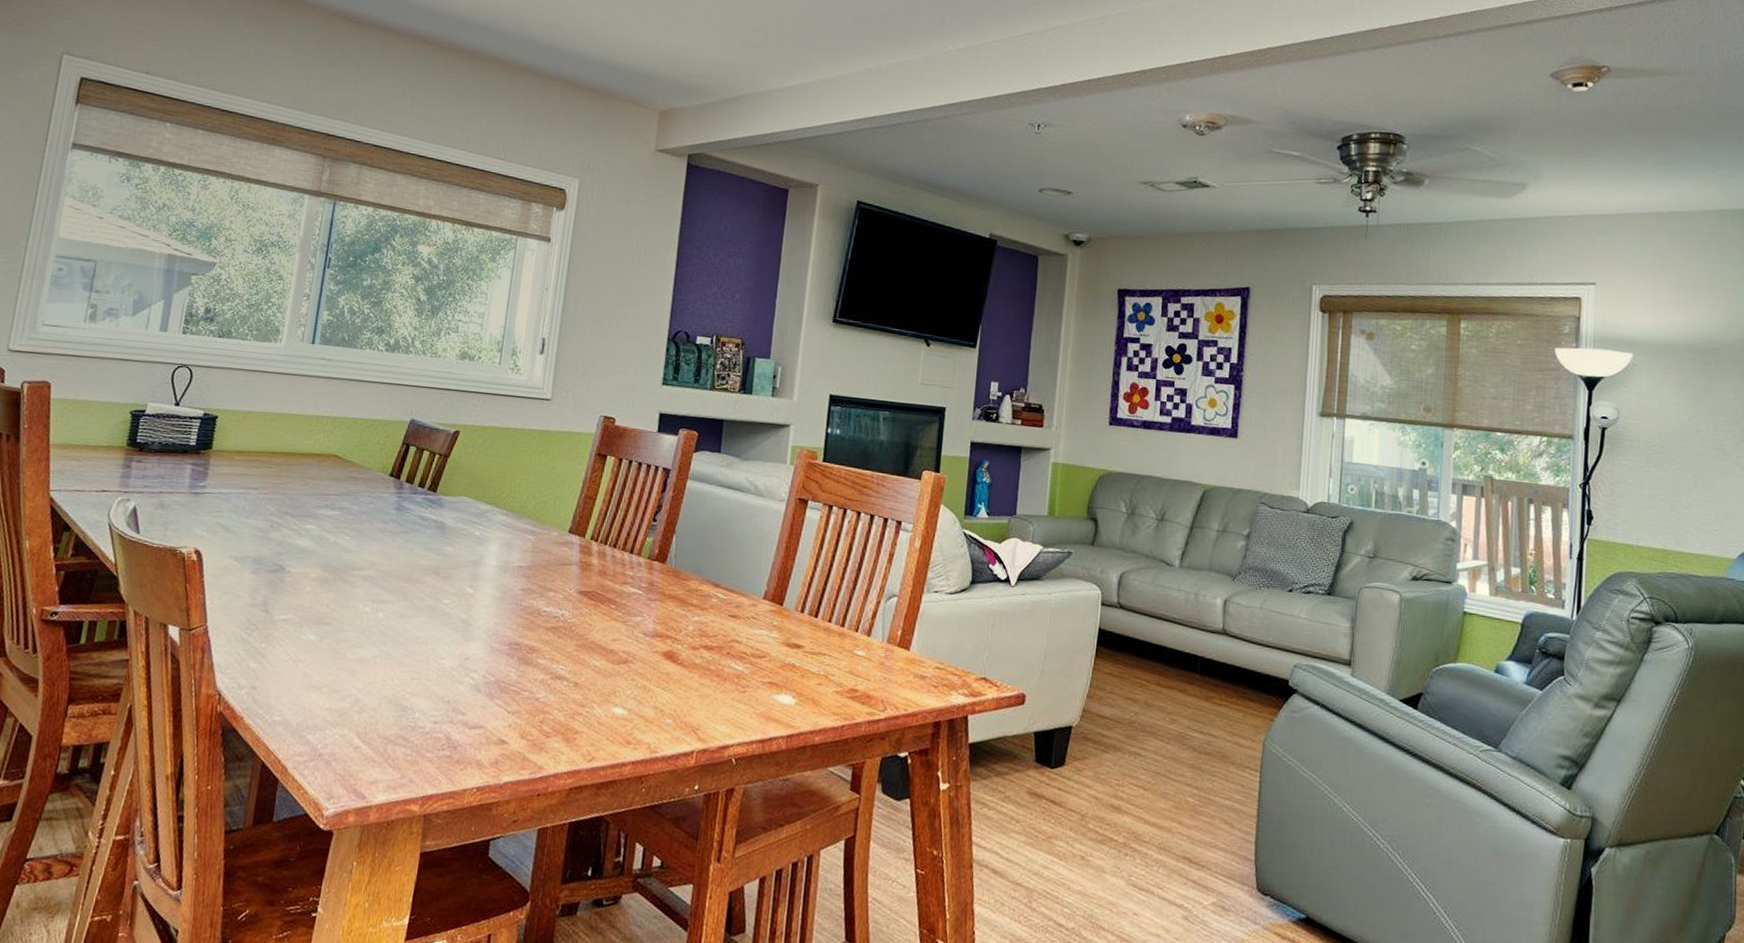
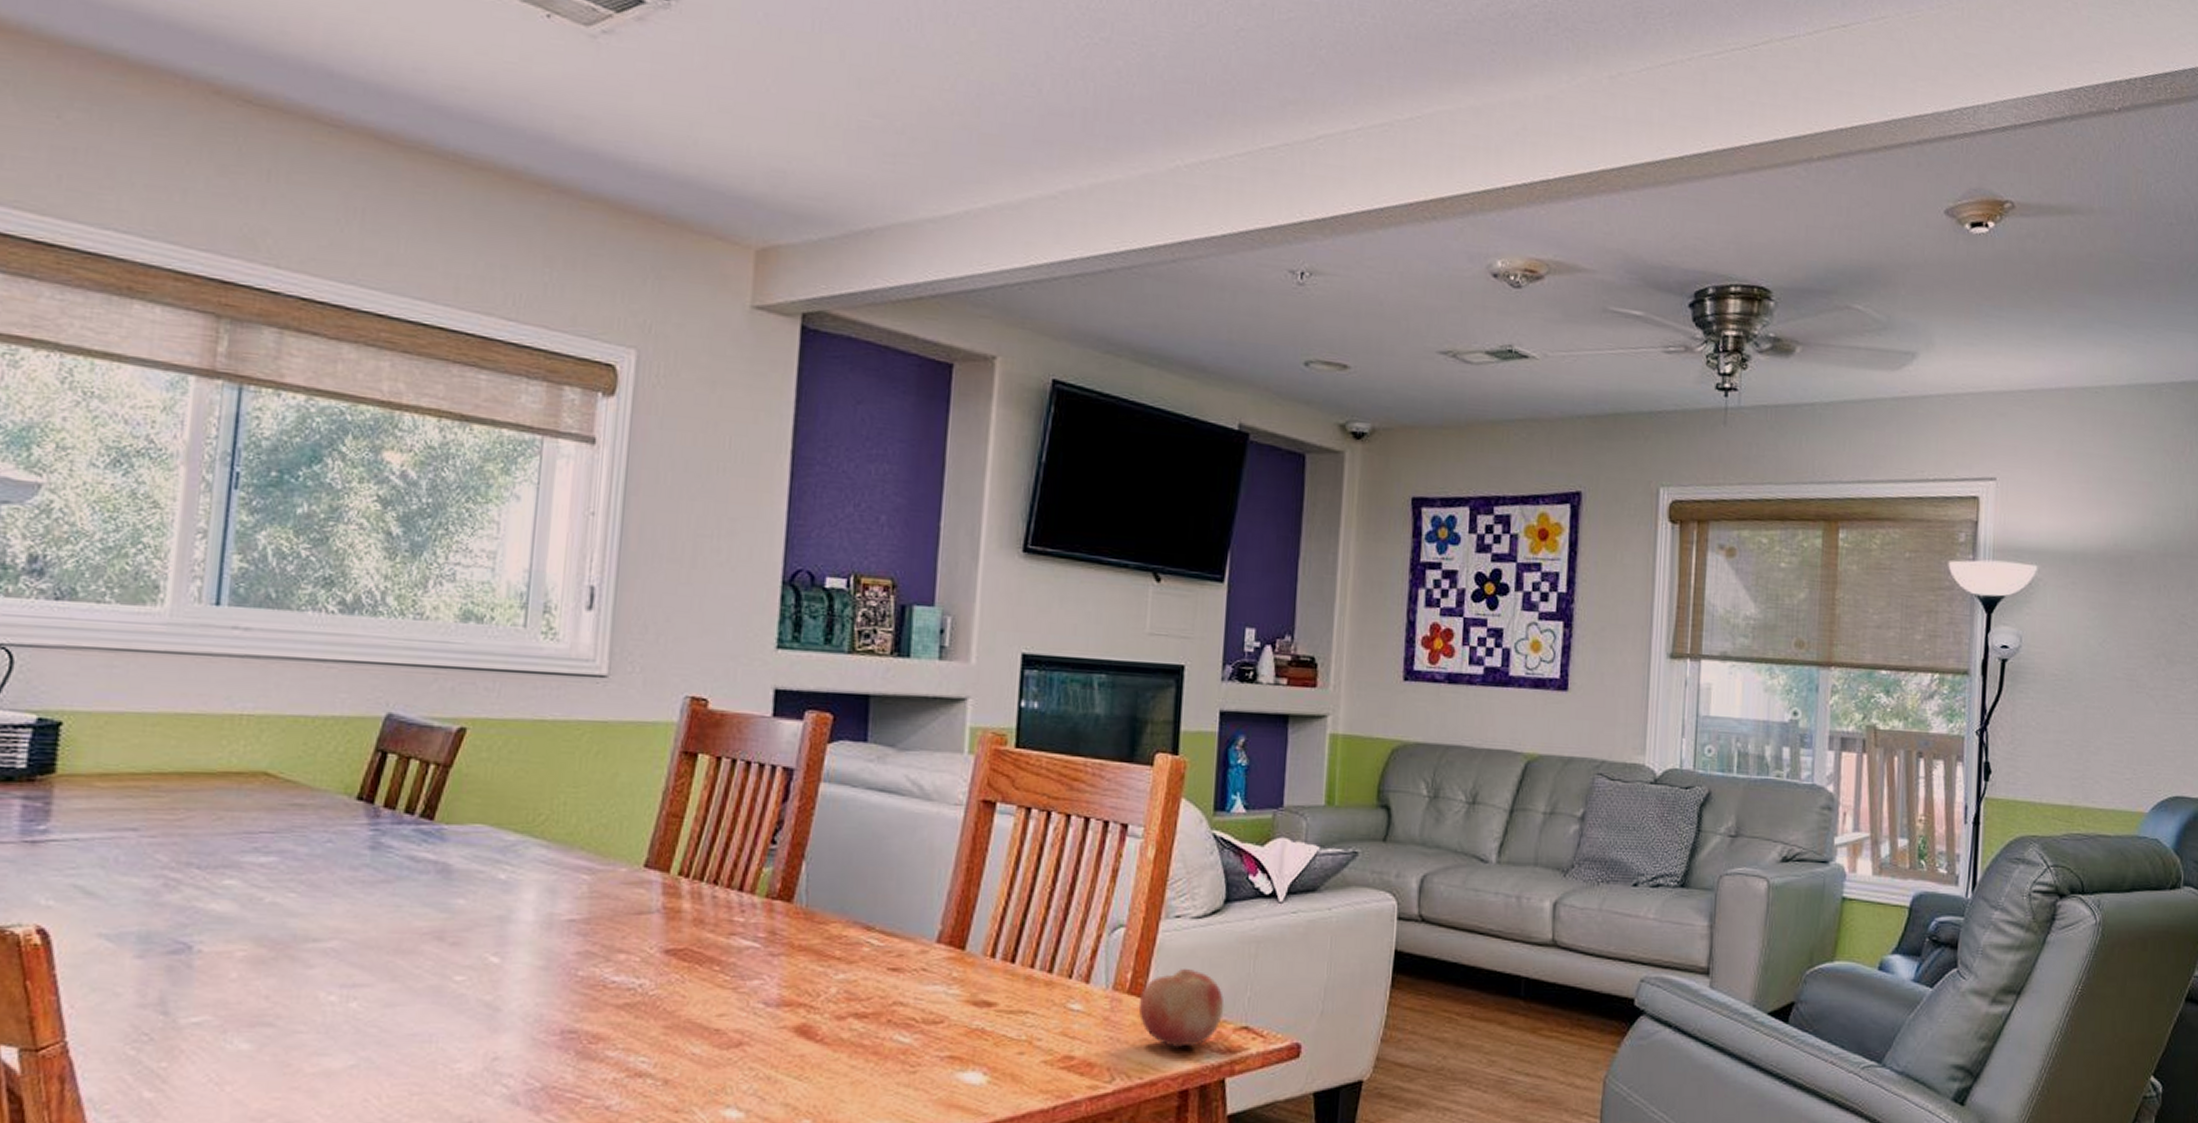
fruit: none [905,631,969,690] -> present [1138,969,1225,1049]

